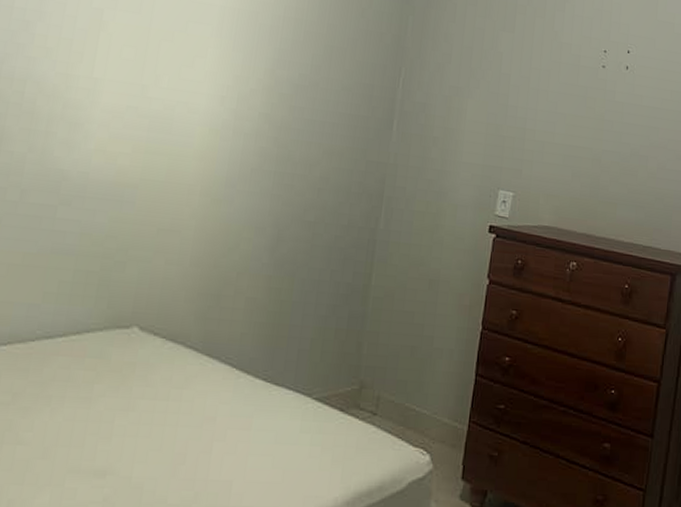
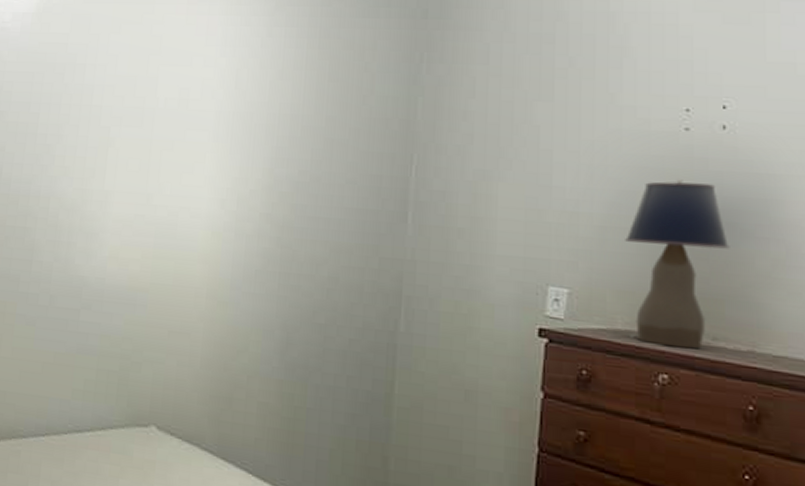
table lamp: none [553,106,624,242] -> present [625,179,730,349]

